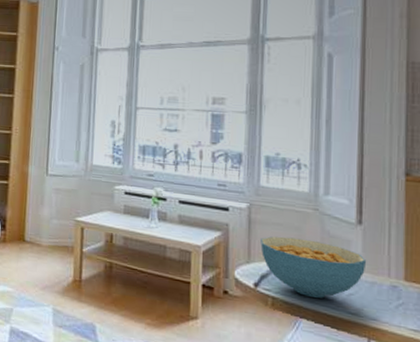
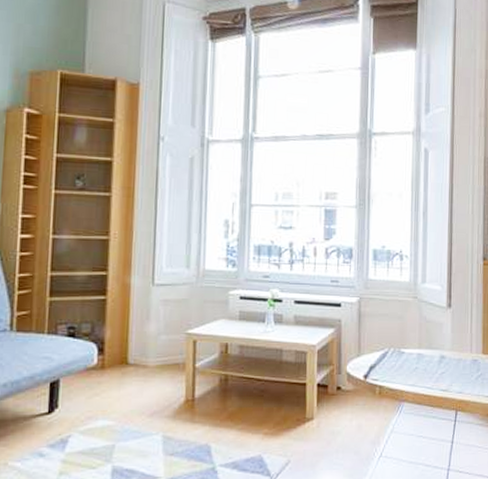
cereal bowl: present [260,236,367,298] -> none [369,326,455,380]

